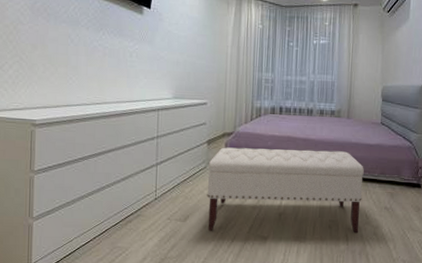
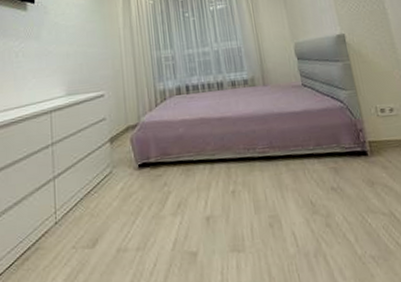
bench: present [207,147,364,233] -> none [114,125,308,256]

